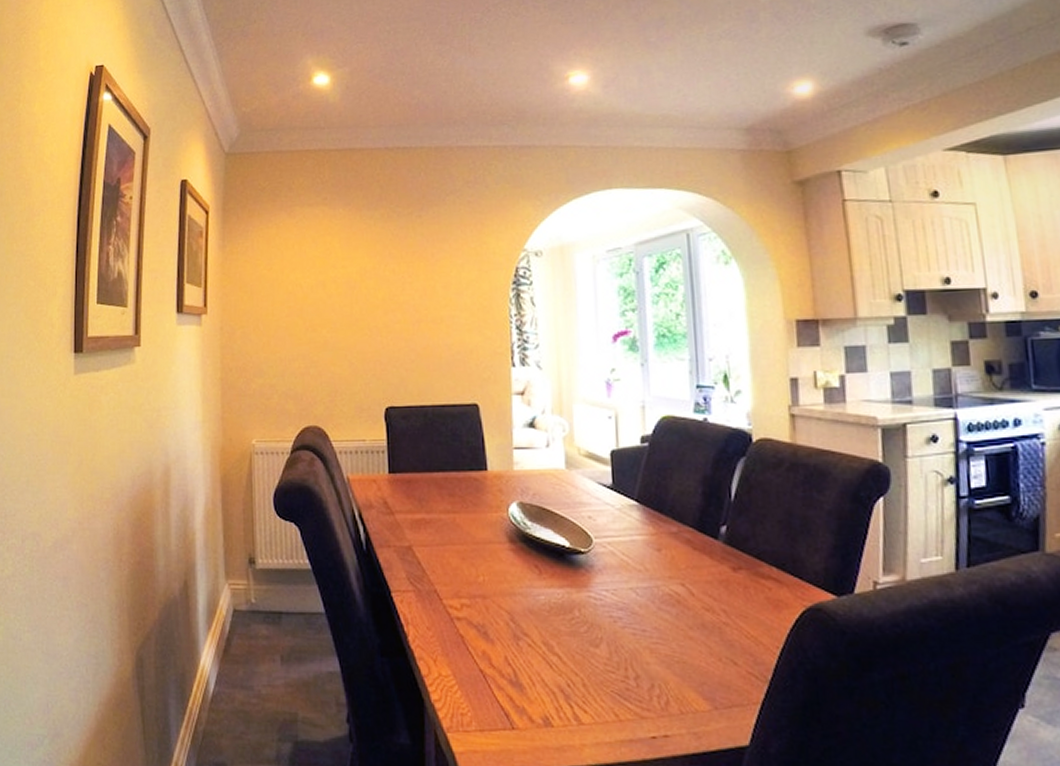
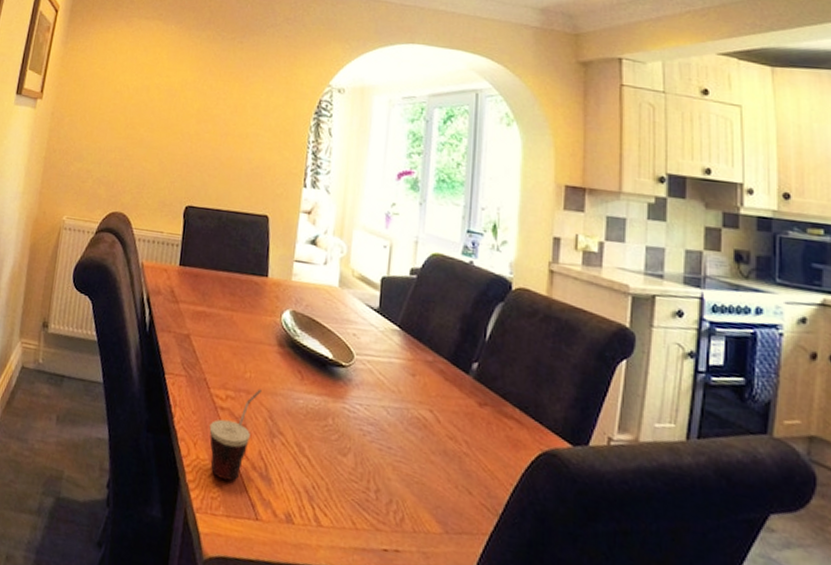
cup: none [447,591,498,693] -> present [209,388,262,481]

